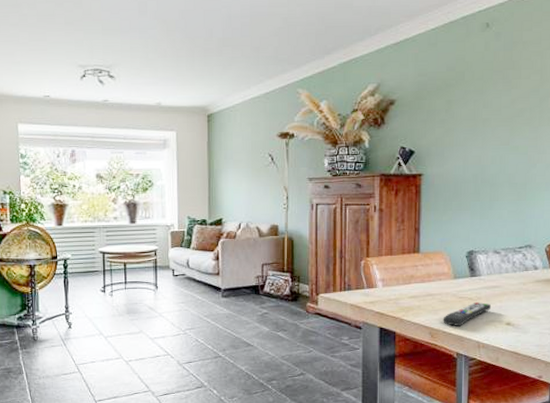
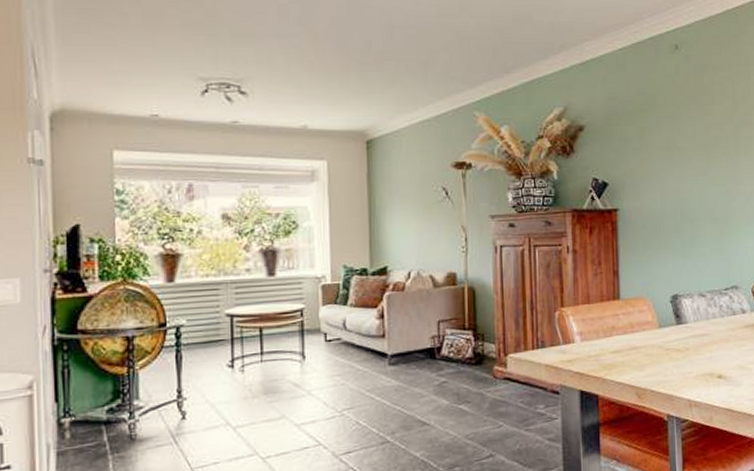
remote control: present [443,301,492,327] -> none [650,353,701,384]

